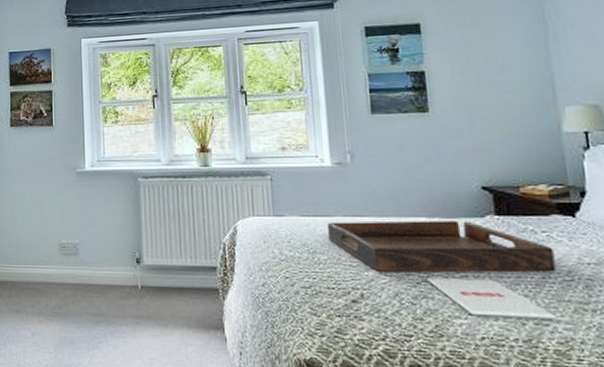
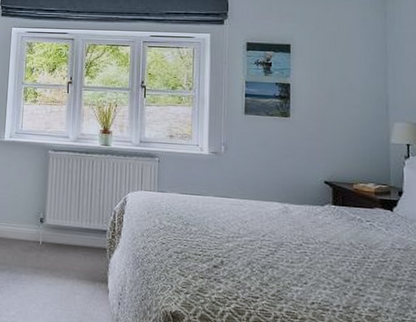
serving tray: present [328,220,556,273] -> none [200,200,374,254]
magazine: present [426,278,556,319] -> none [274,251,370,291]

